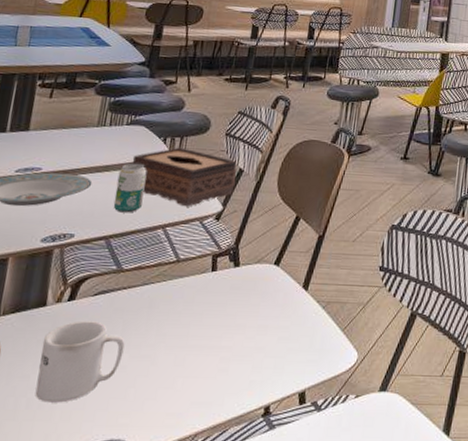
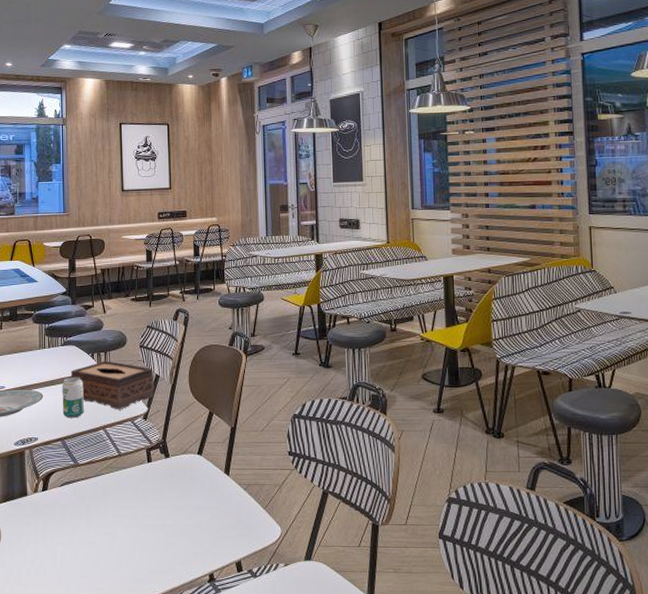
mug: present [35,321,125,403] -> none [30,506,91,571]

